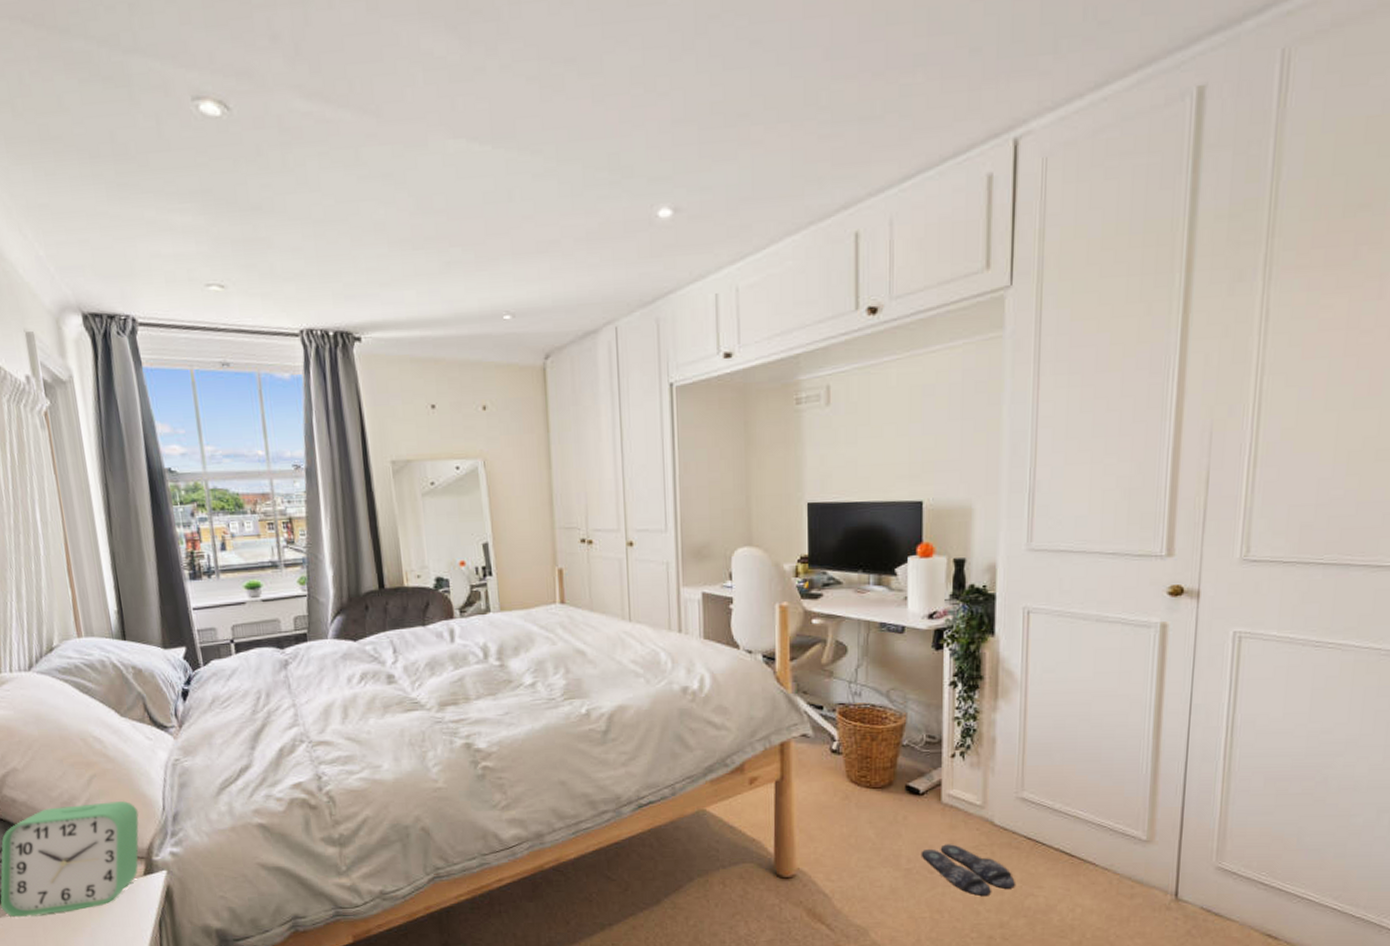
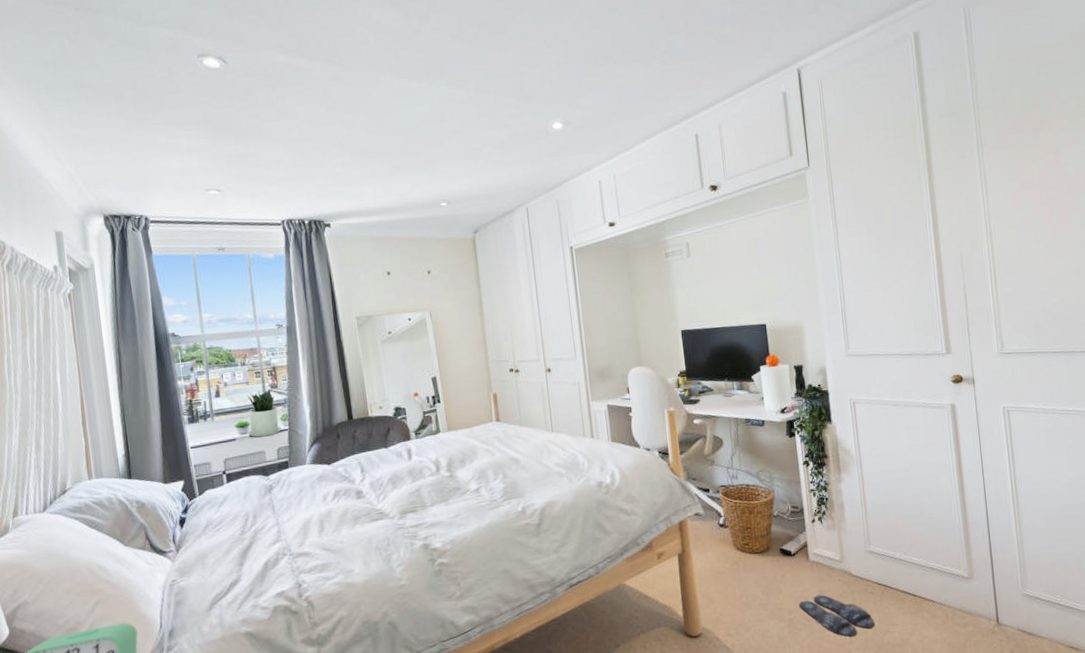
planter: none [258,545,299,602] -> present [247,389,282,438]

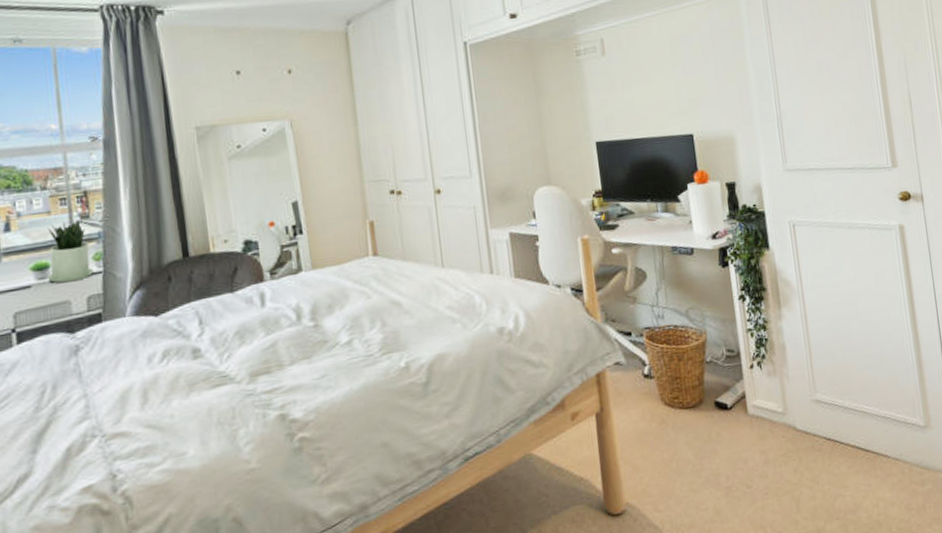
slippers: present [798,594,875,637] -> none [737,454,824,504]

